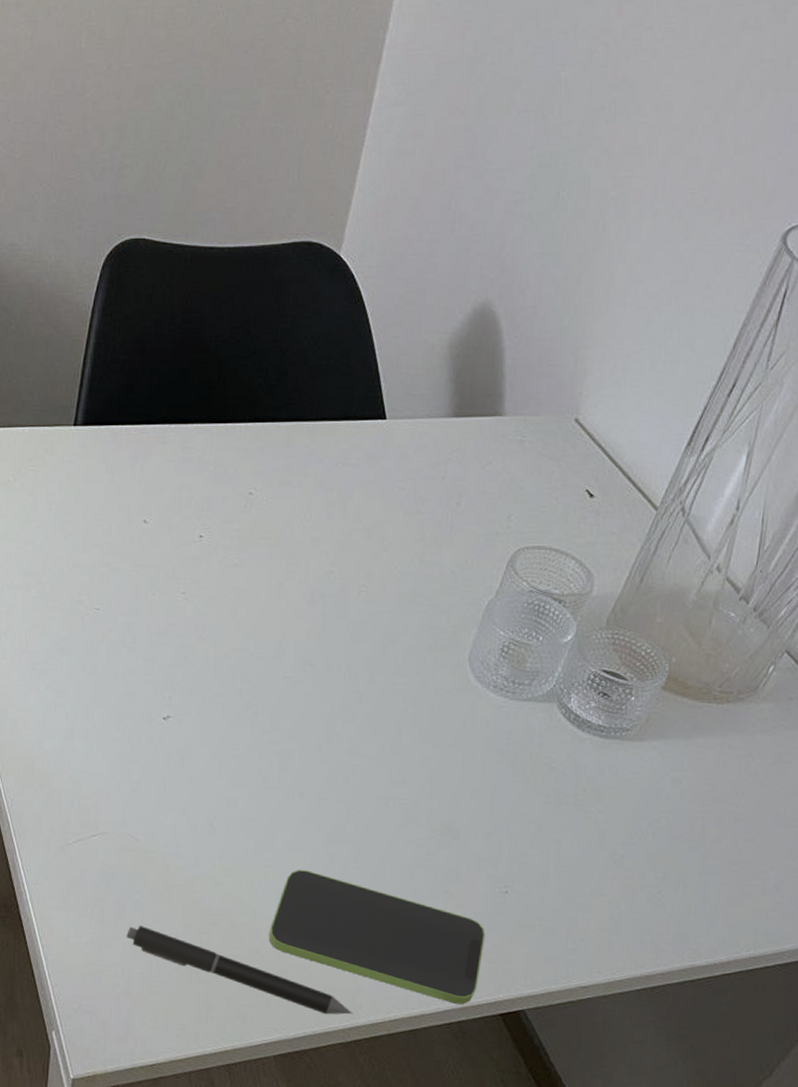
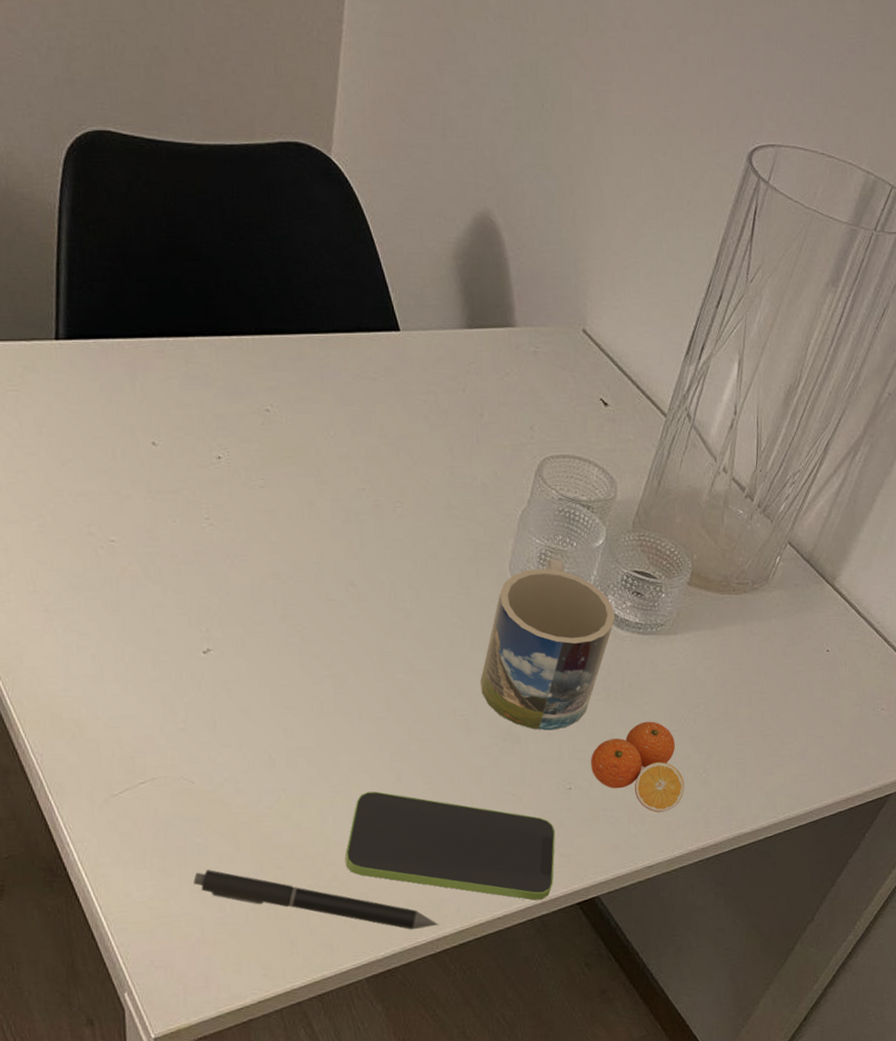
mug: none [424,652,577,829] -> present [480,559,616,731]
orange: none [532,831,635,930] -> present [591,721,685,812]

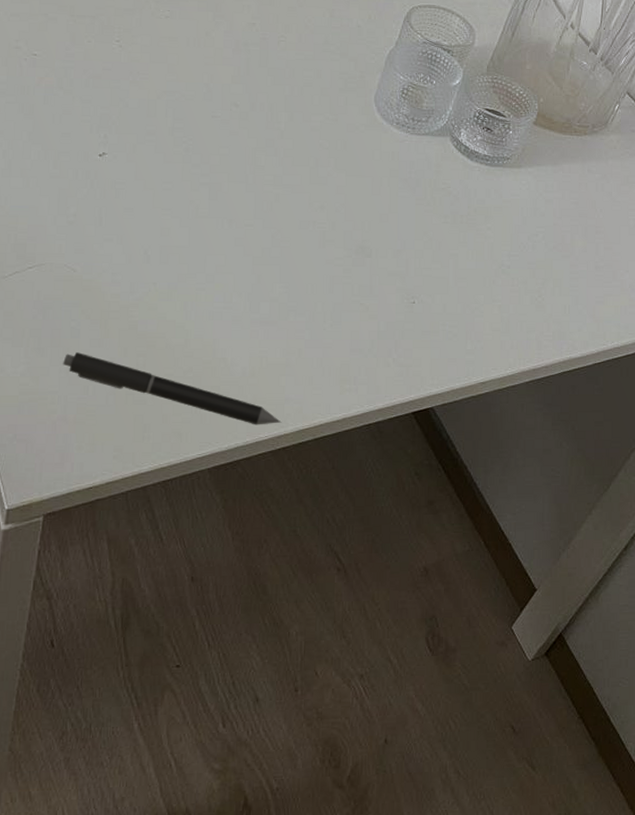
phone: present [345,791,556,900] -> none [201,291,397,406]
mug: present [480,559,616,731] -> none [340,94,467,247]
orange: present [591,721,685,812] -> none [435,245,520,331]

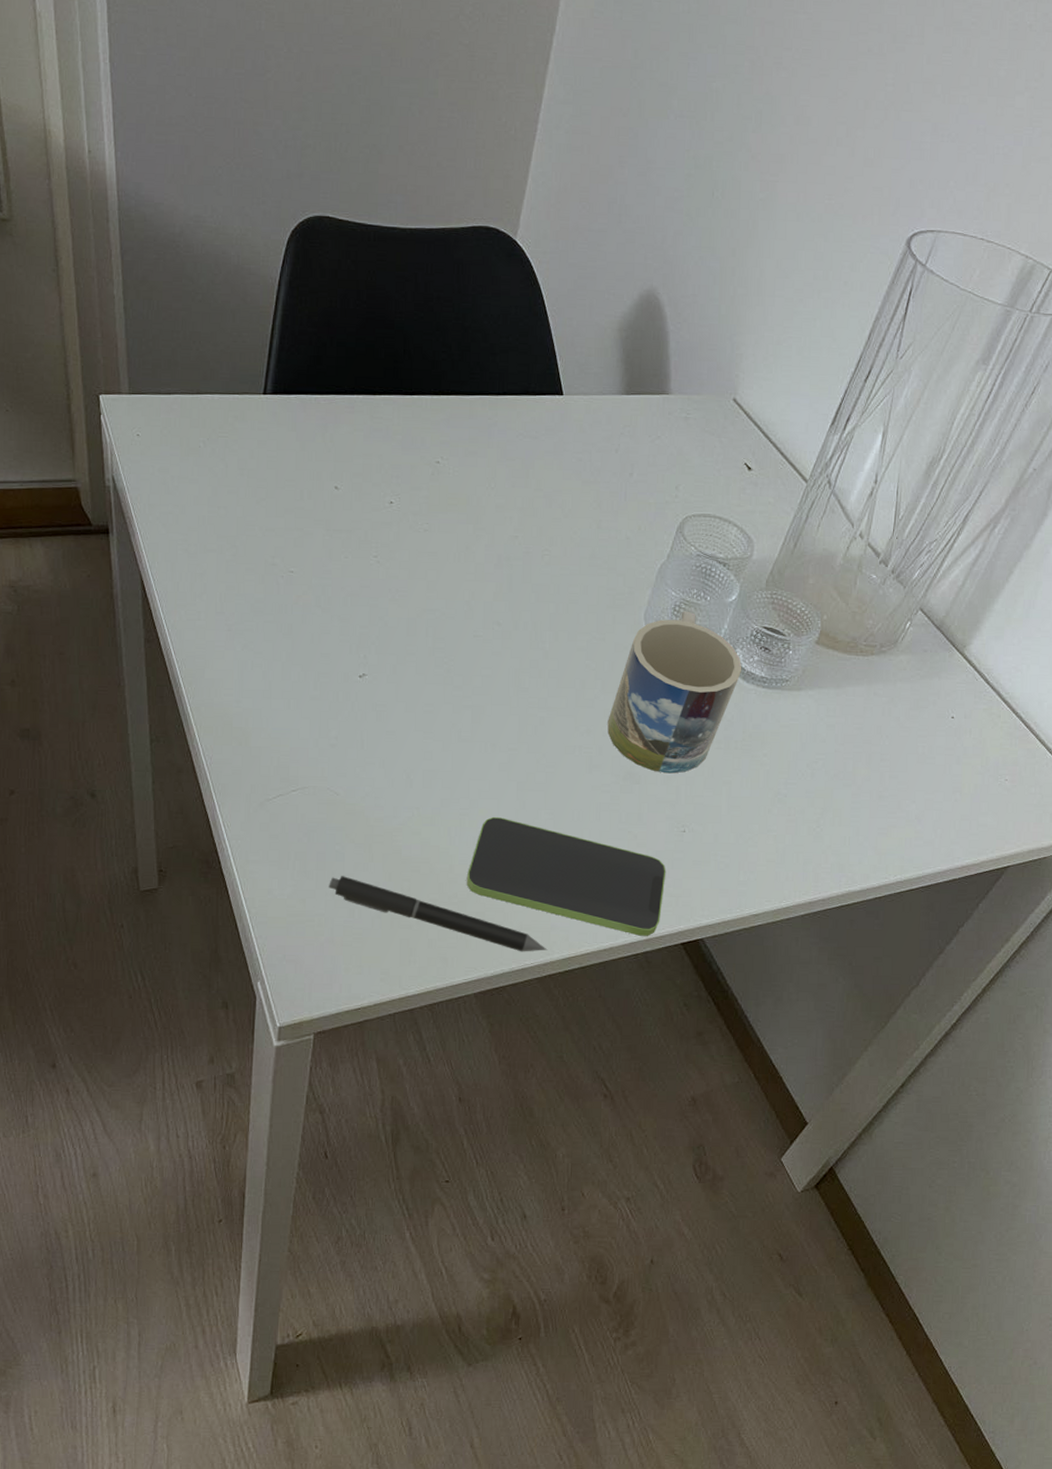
phone: none [201,291,397,406] -> present [466,817,666,936]
mug: none [340,94,467,247] -> present [607,611,742,774]

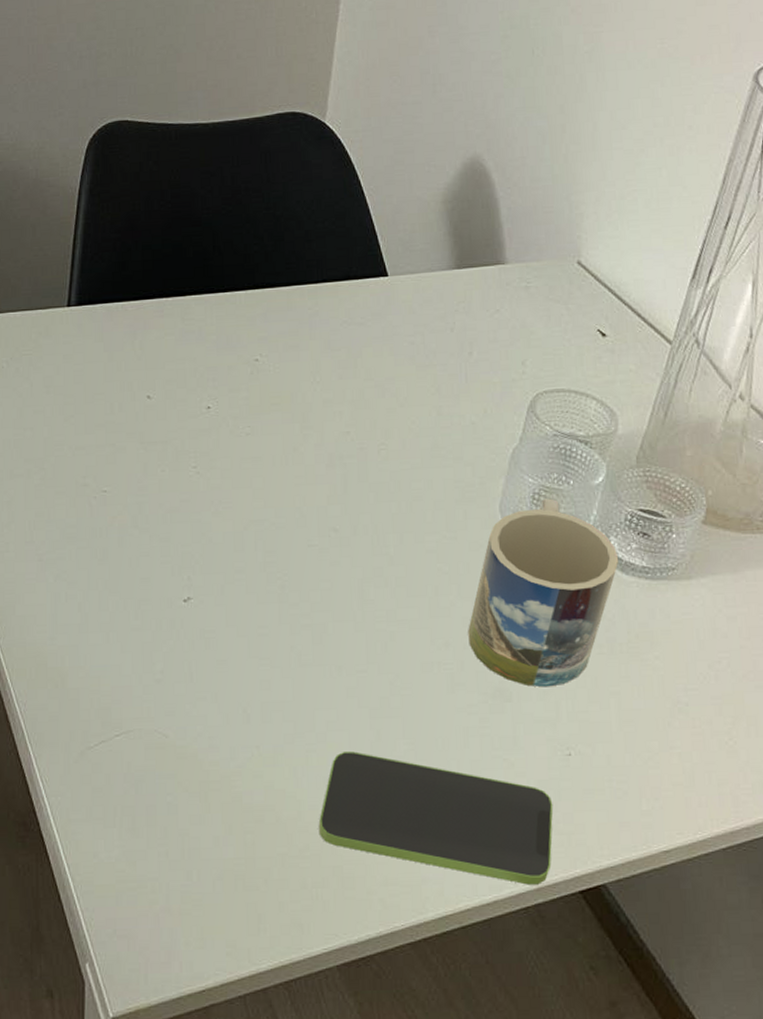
pen: present [329,876,548,952] -> none [161,831,420,912]

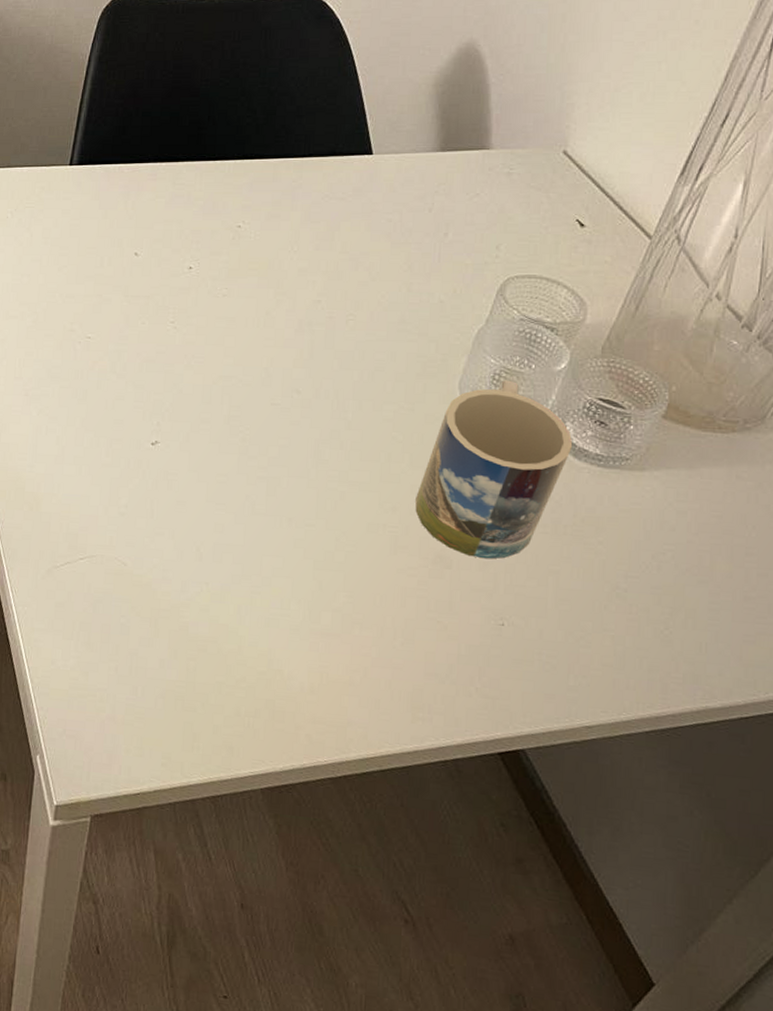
phone: present [318,751,553,885] -> none [256,597,481,741]

